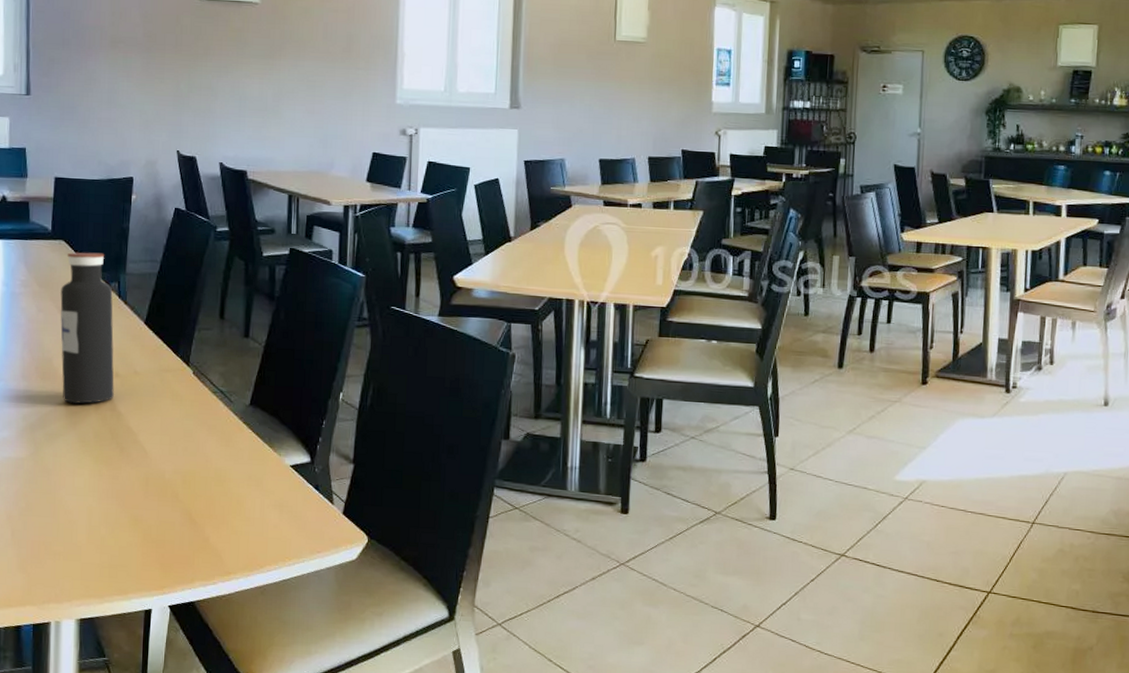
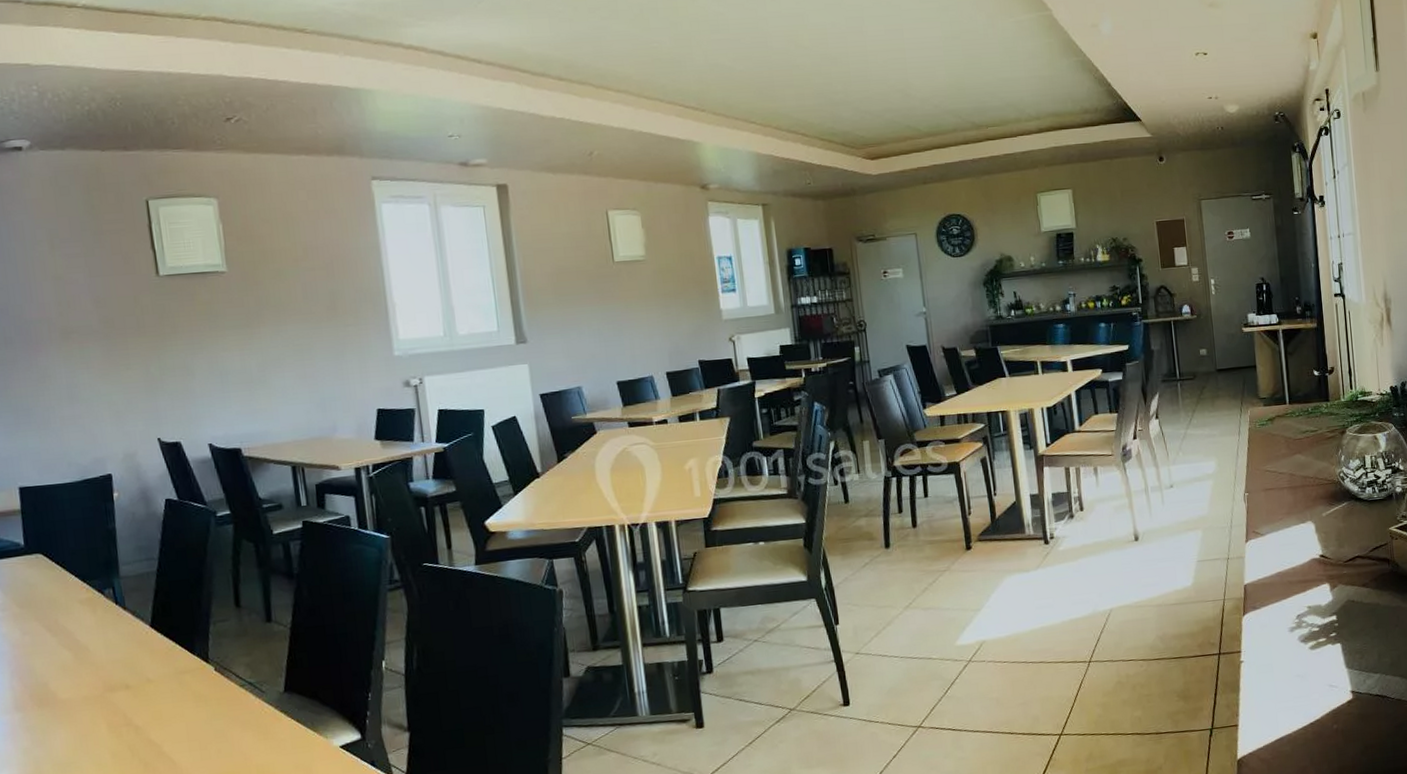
water bottle: present [60,252,114,404] -> none [46,560,127,727]

